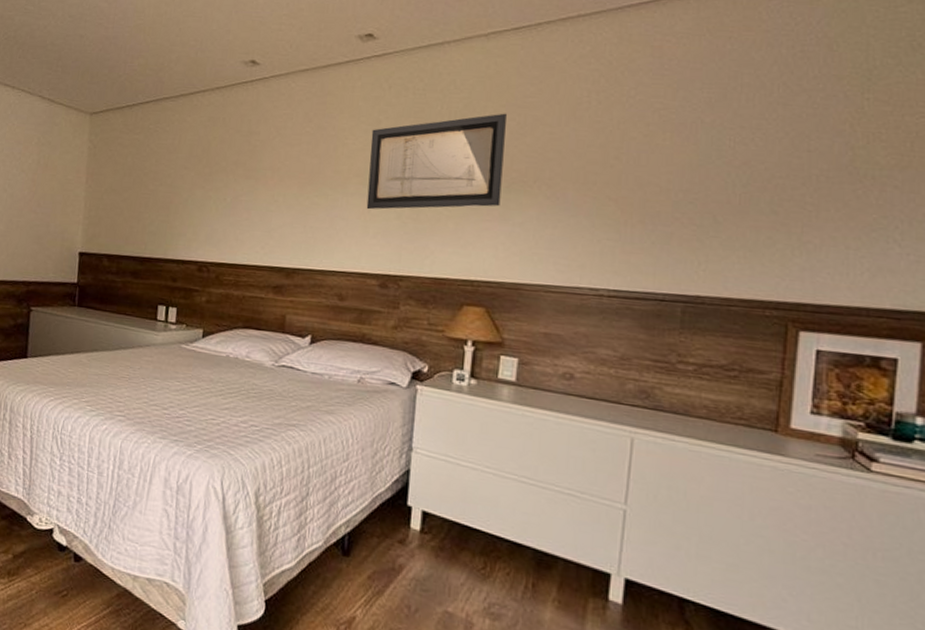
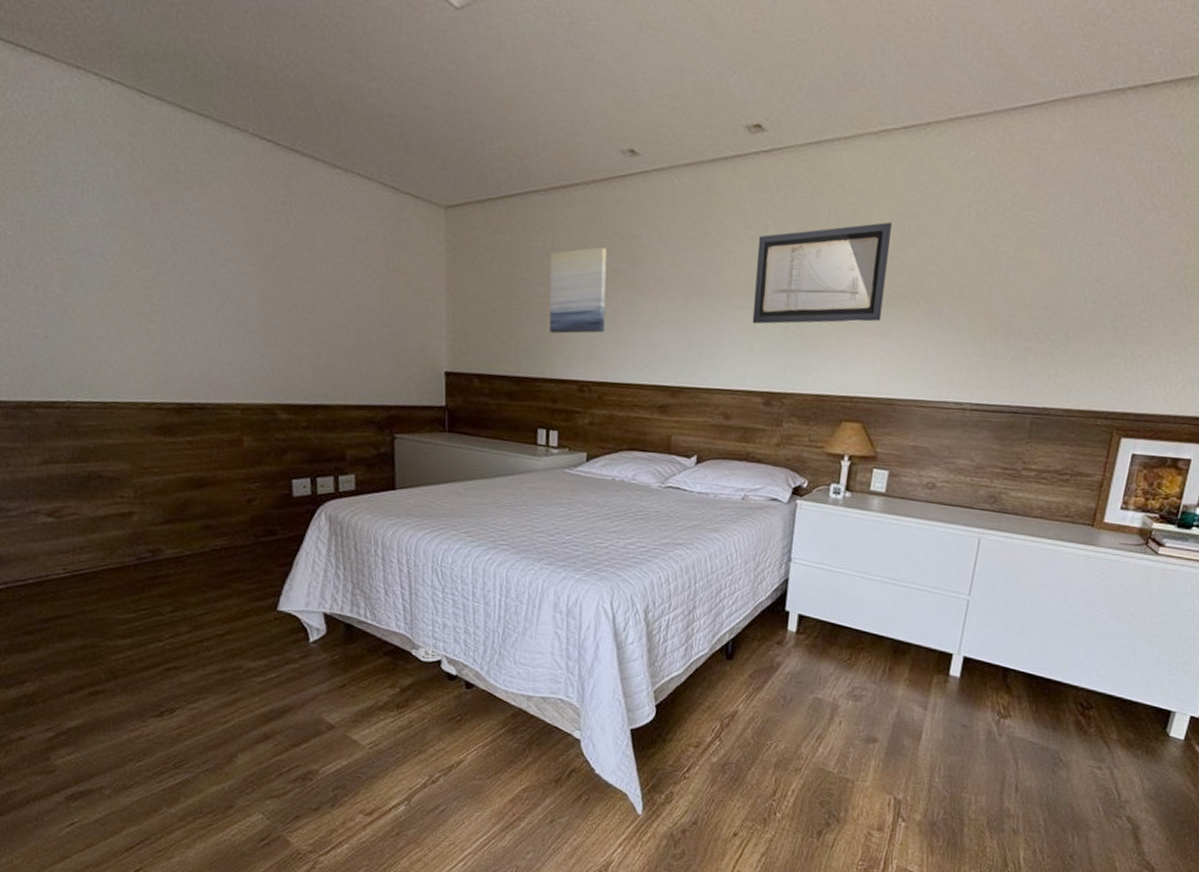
wall art: none [173,142,229,219] -> present [549,246,608,334]

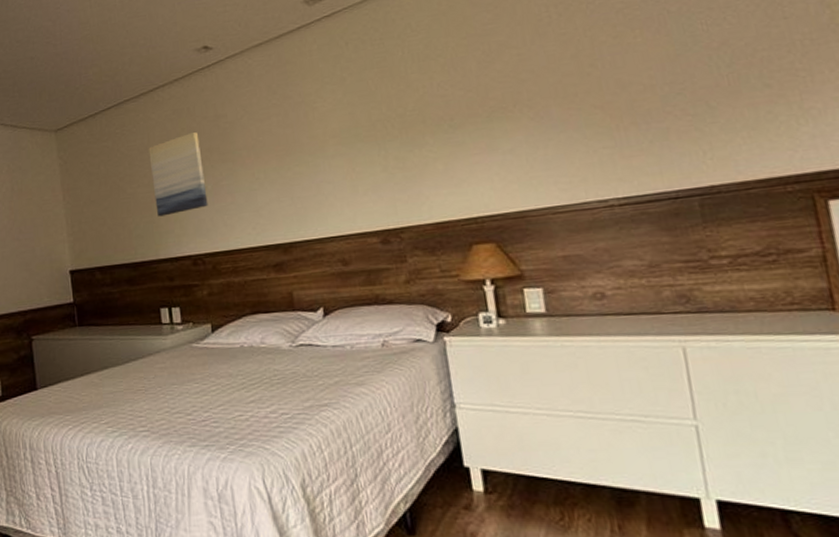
wall art: present [752,222,893,324] -> none [338,44,485,168]

